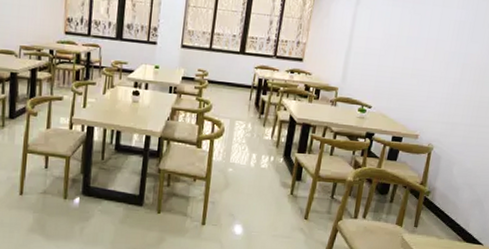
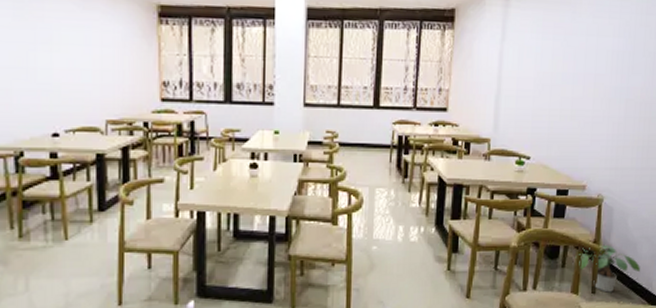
potted plant: none [403,187,460,228] -> present [575,244,640,293]

